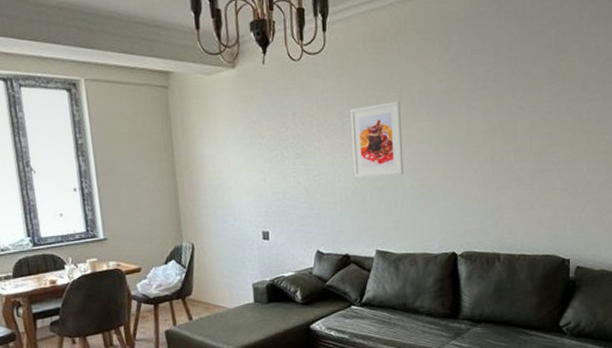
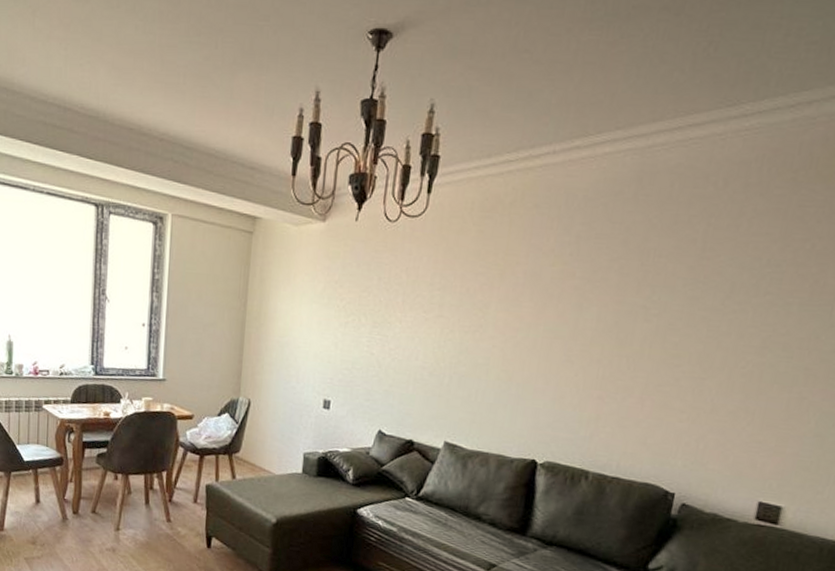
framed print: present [350,101,404,178] -> none [434,280,501,364]

